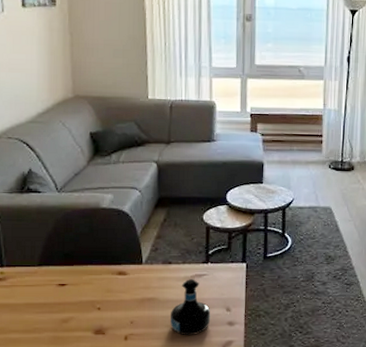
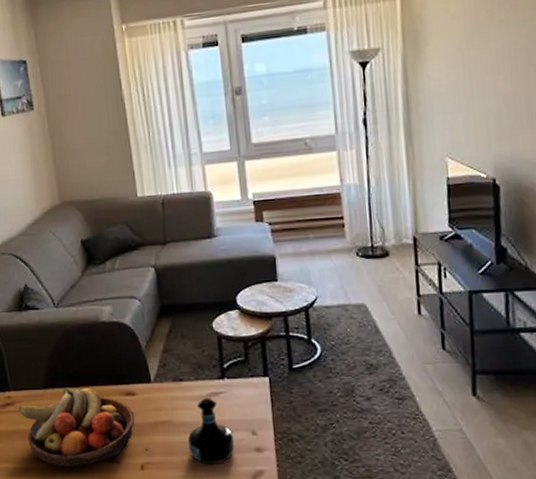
fruit bowl: none [10,266,124,338] -> present [18,387,135,467]

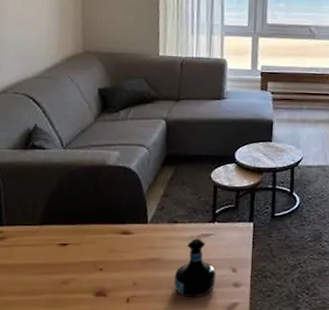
fruit bowl: present [18,387,135,467] -> none [9,225,128,300]

